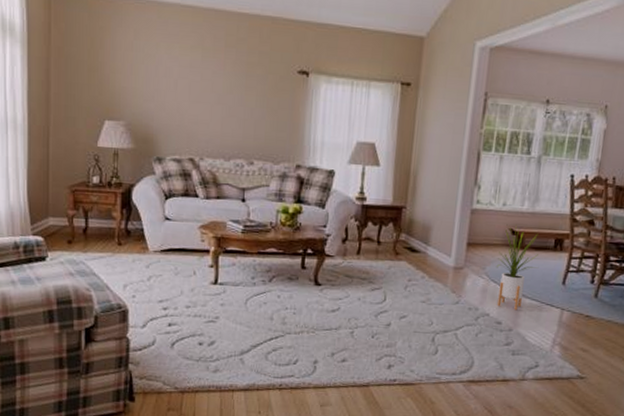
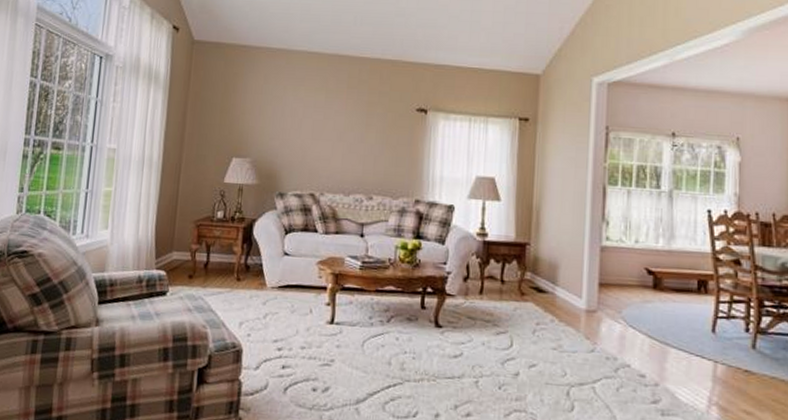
house plant: present [496,224,538,311] -> none [633,263,681,362]

